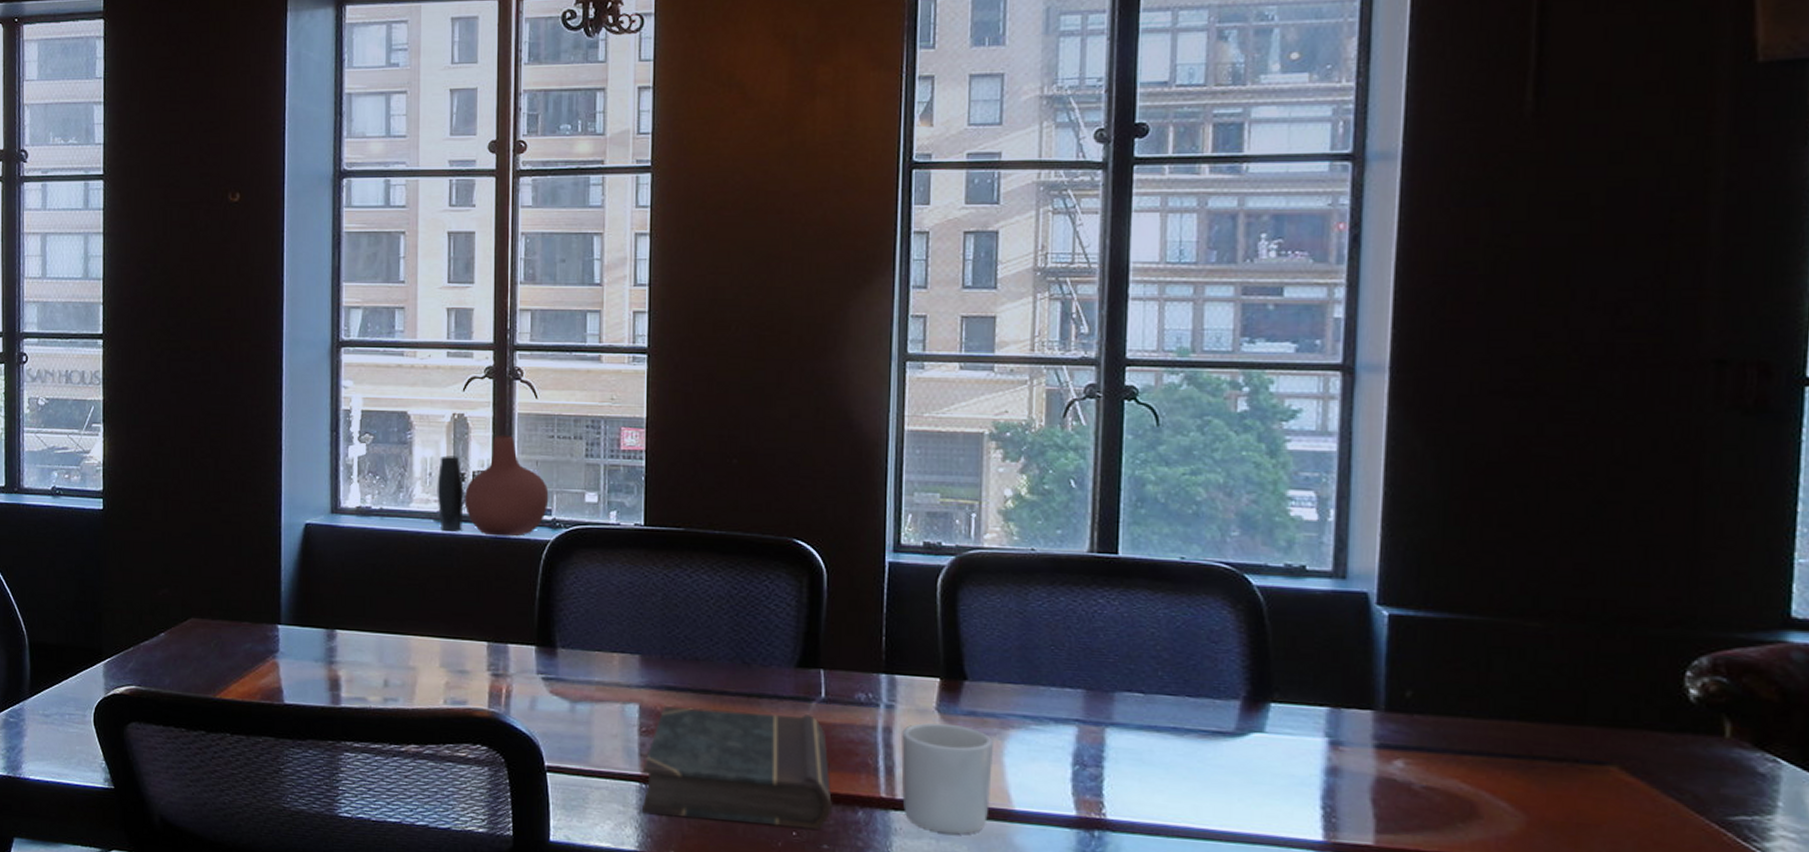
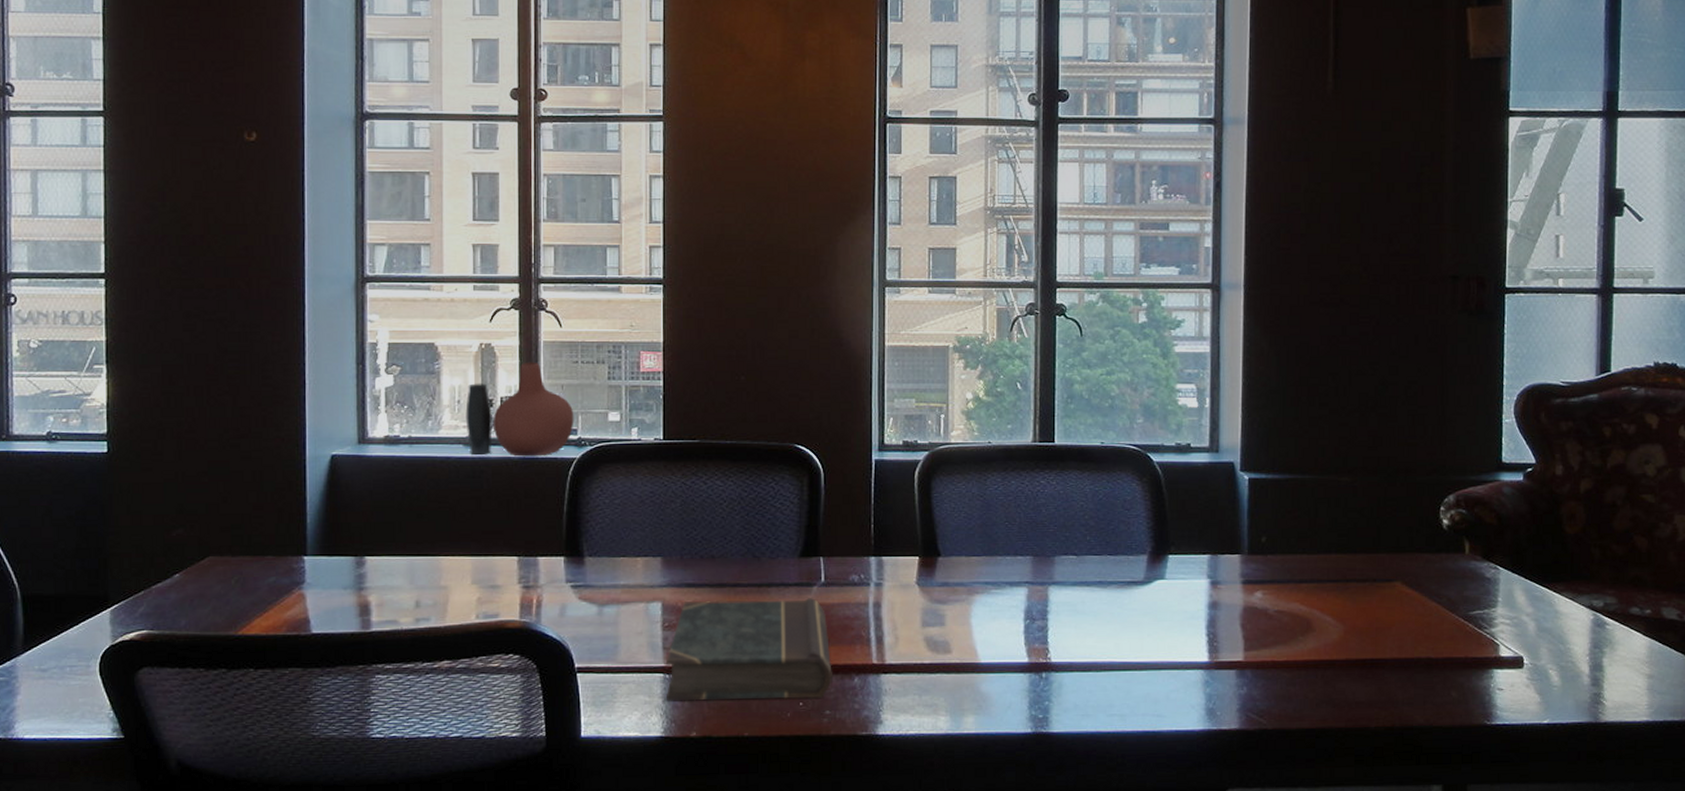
mug: present [901,722,993,834] -> none [889,594,962,689]

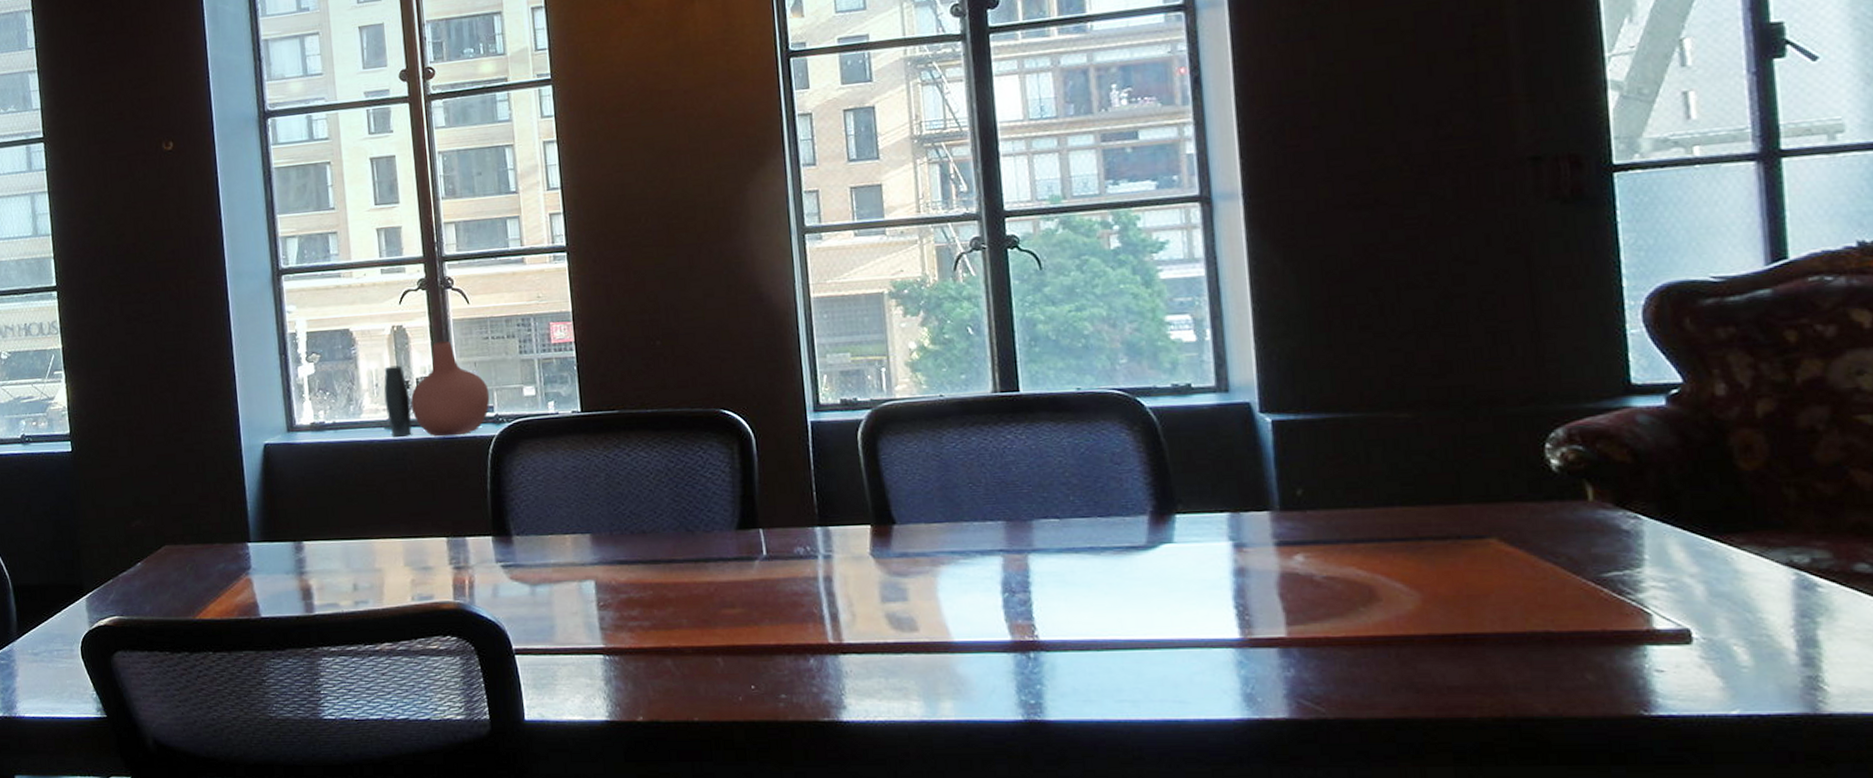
book: present [665,597,832,702] -> none [605,572,785,684]

